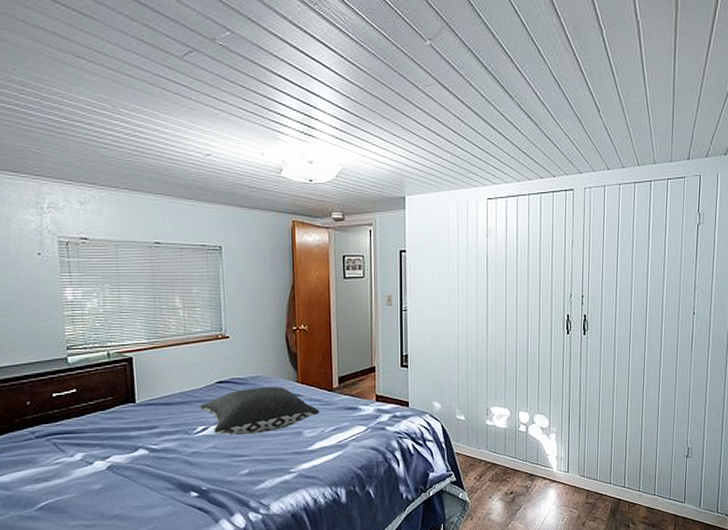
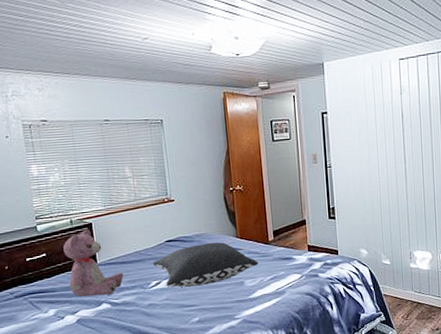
teddy bear: none [97,364,166,441] -> present [63,229,124,297]

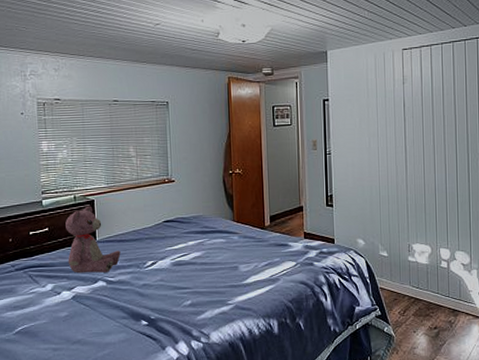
pillow: present [152,242,259,288] -> none [149,224,254,269]

